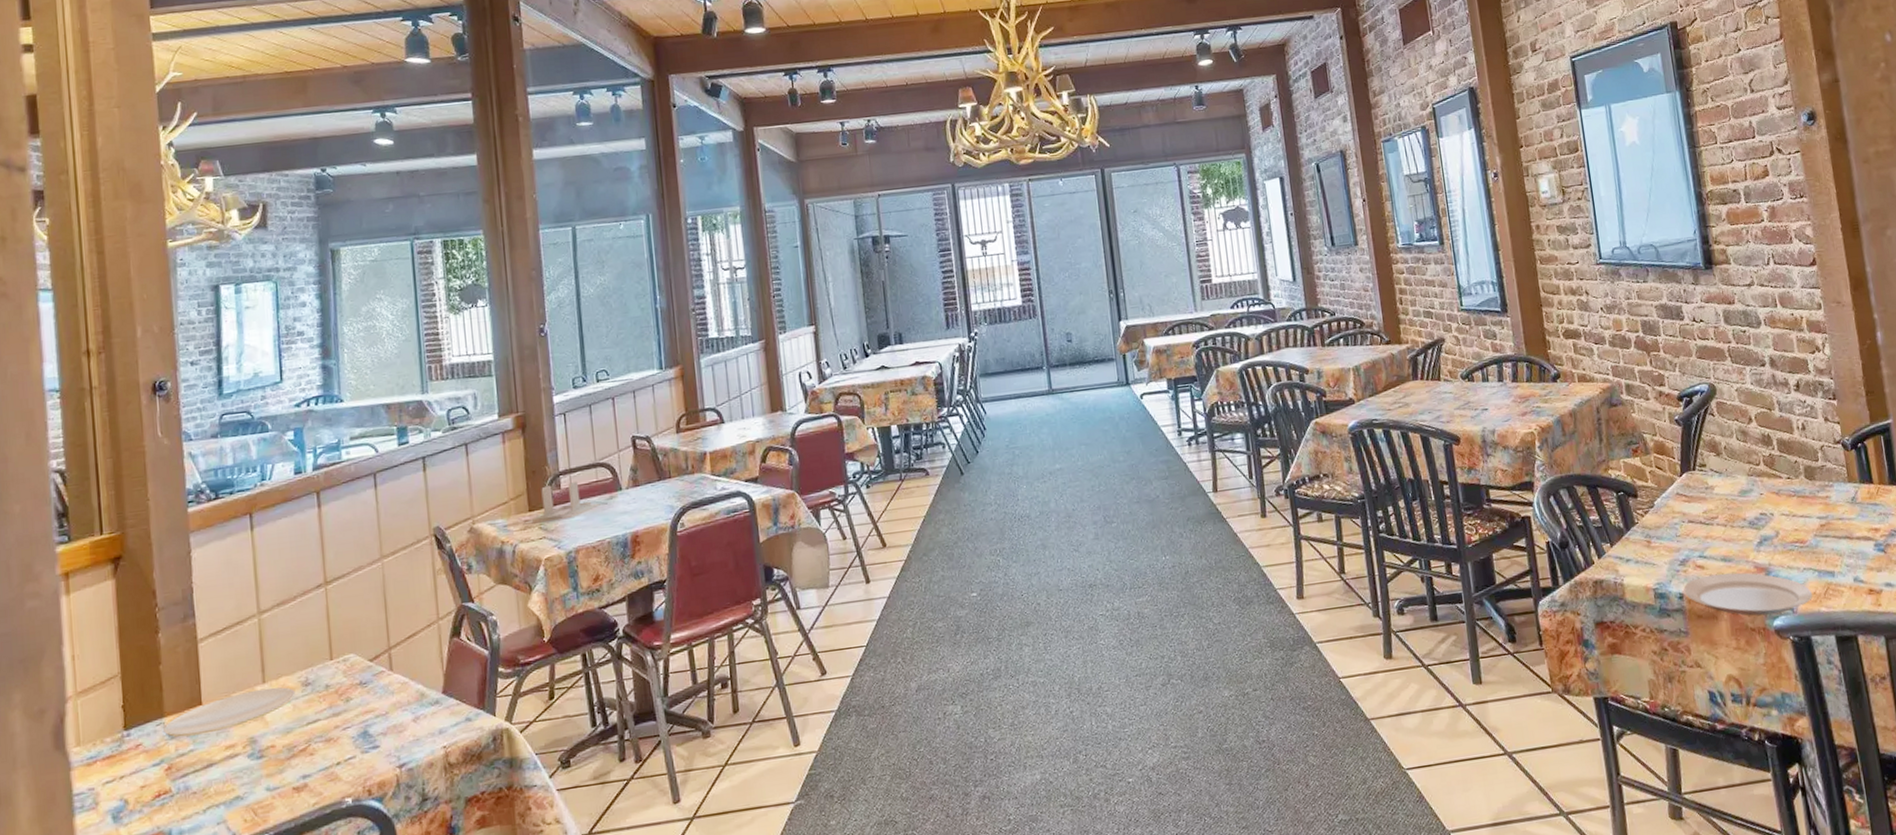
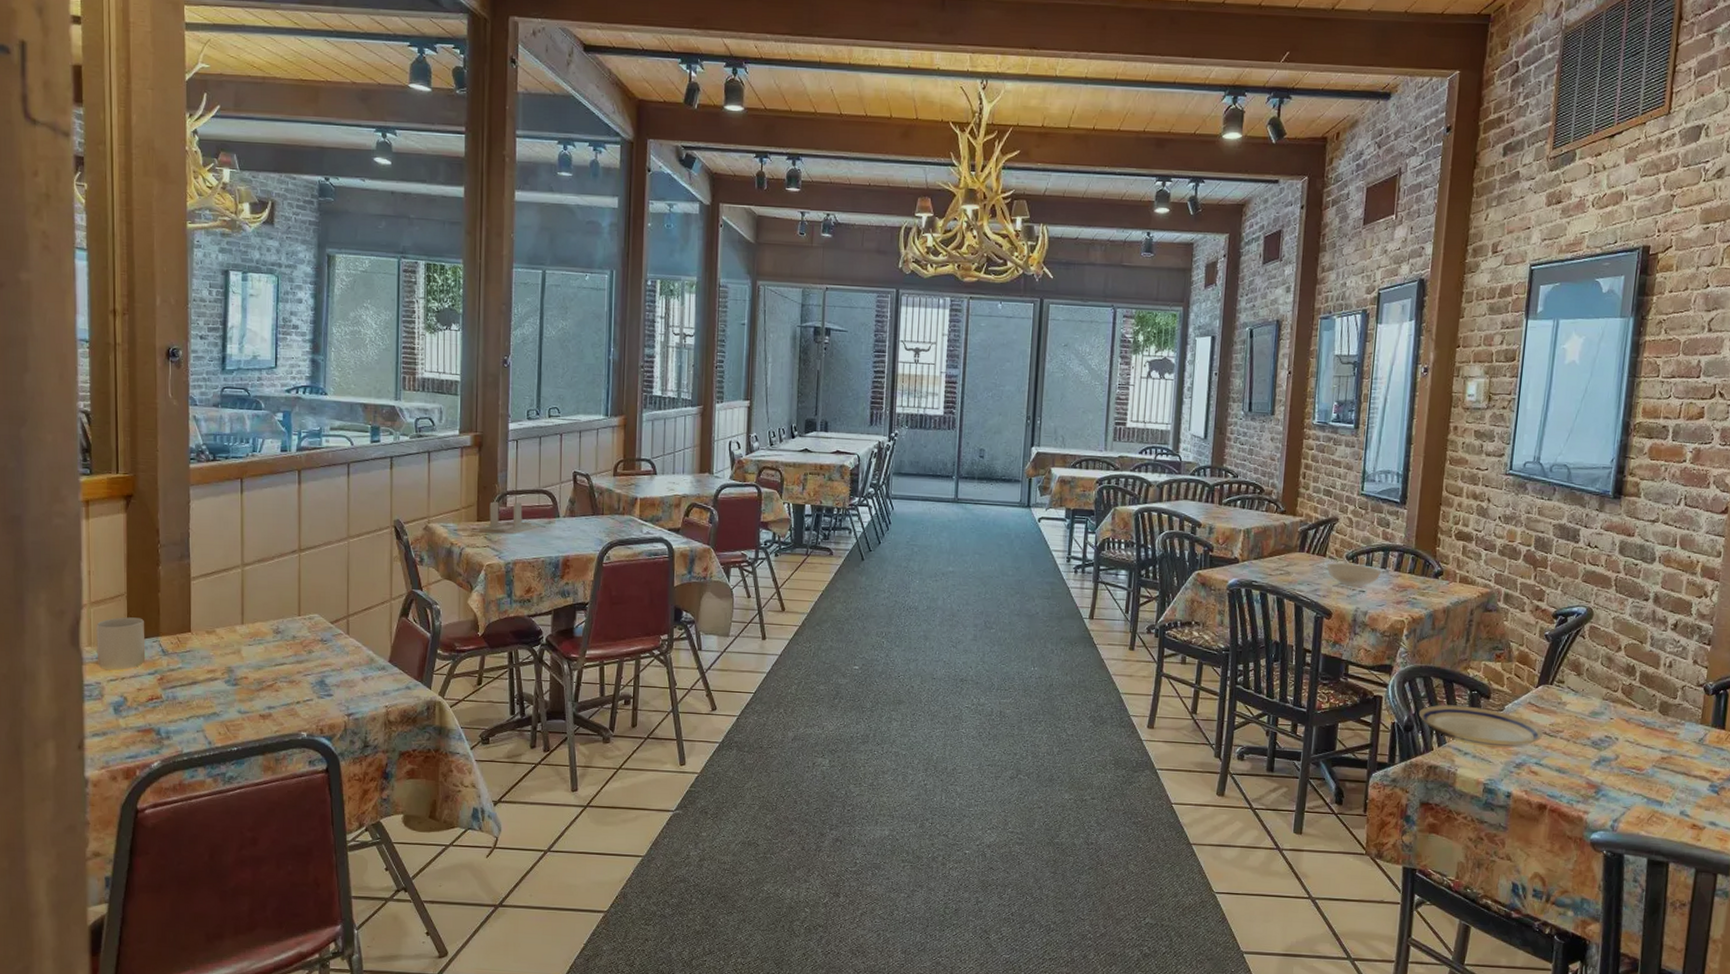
cup: none [85,699,149,772] -> present [96,617,146,671]
plate: present [164,687,296,738] -> none [159,628,268,657]
bowl: none [1443,382,1500,407] -> present [1326,563,1382,588]
plate: none [1570,508,1700,550] -> present [1418,704,1544,749]
plate: present [1683,572,1813,616] -> none [1512,781,1637,829]

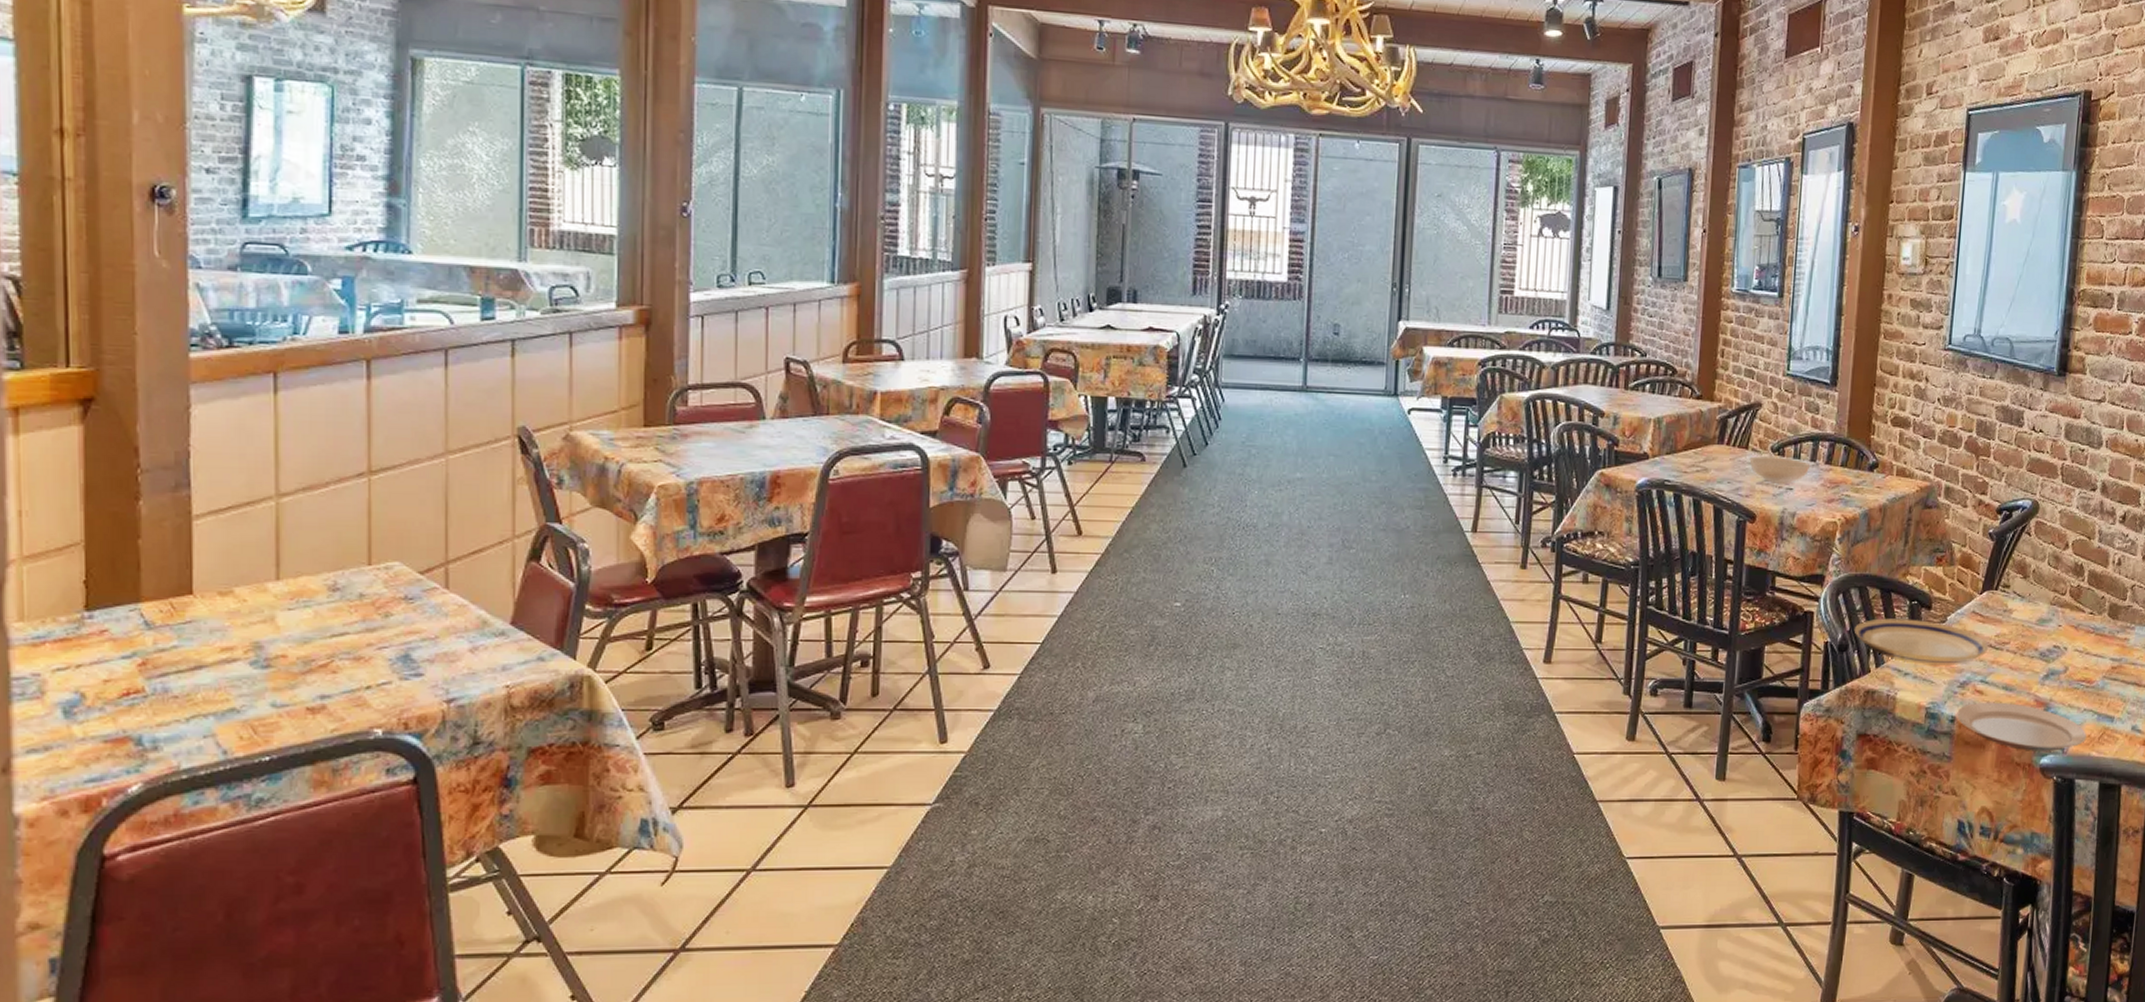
cup: present [96,617,146,671] -> none [32,576,117,656]
napkin holder: present [471,501,539,535] -> none [634,399,736,444]
plate: none [1512,781,1637,829] -> present [1957,702,2087,751]

